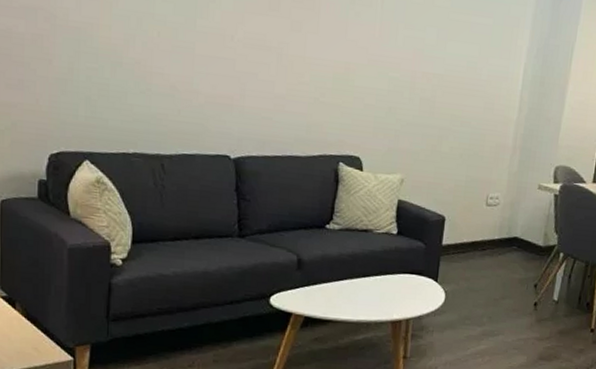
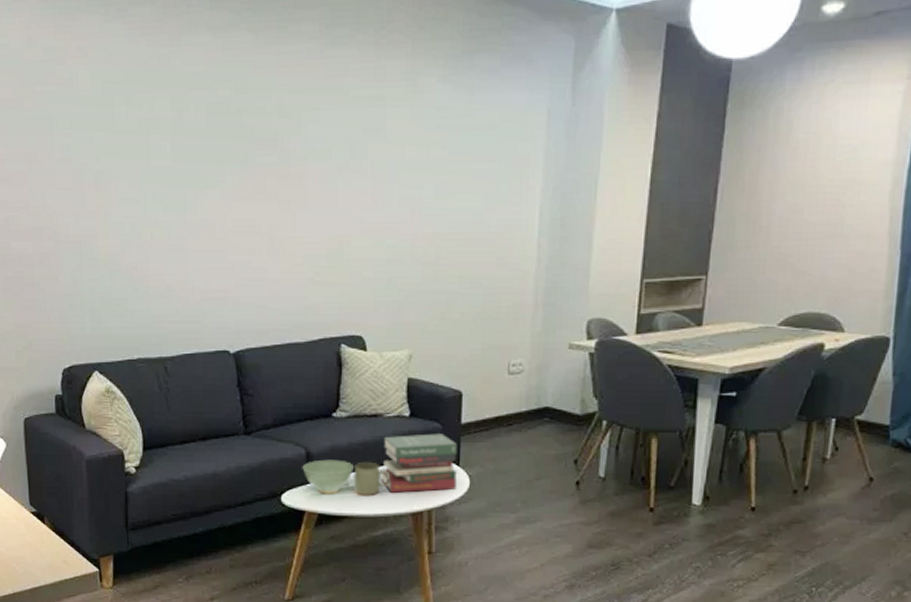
bowl: none [293,266,343,300] -> present [302,459,355,494]
mug: none [340,271,375,304] -> present [353,461,391,496]
books: none [366,250,438,303] -> present [381,433,458,493]

